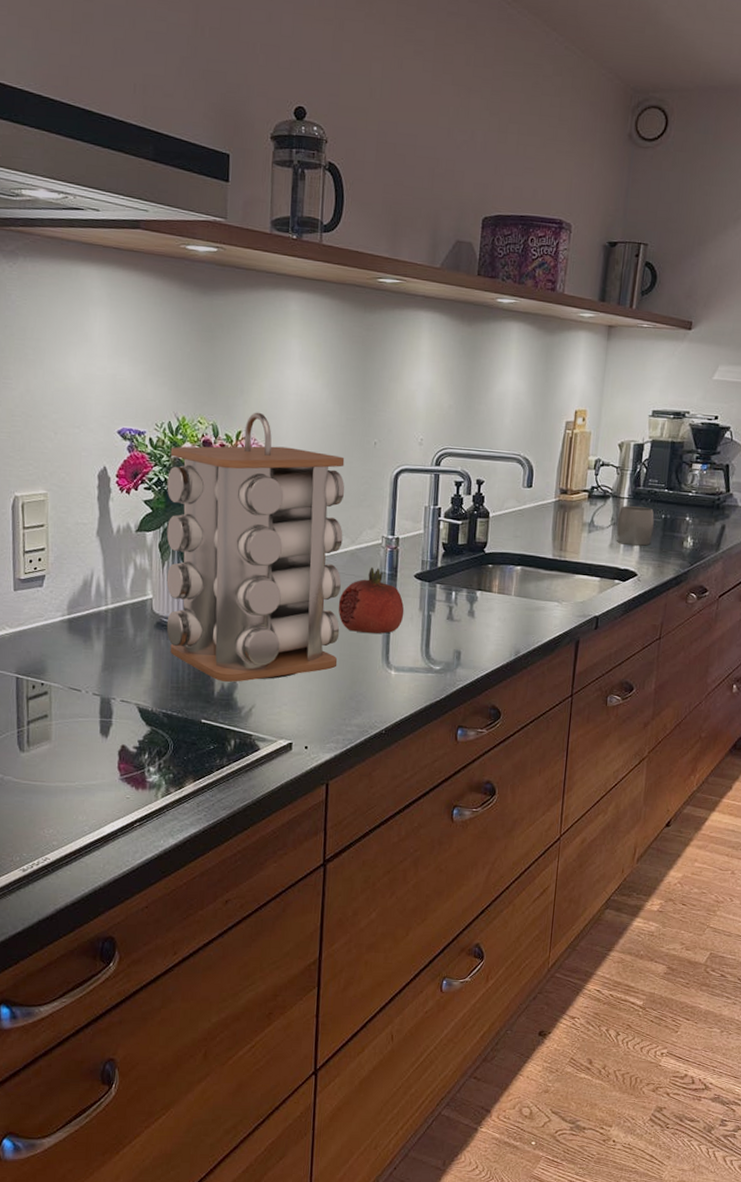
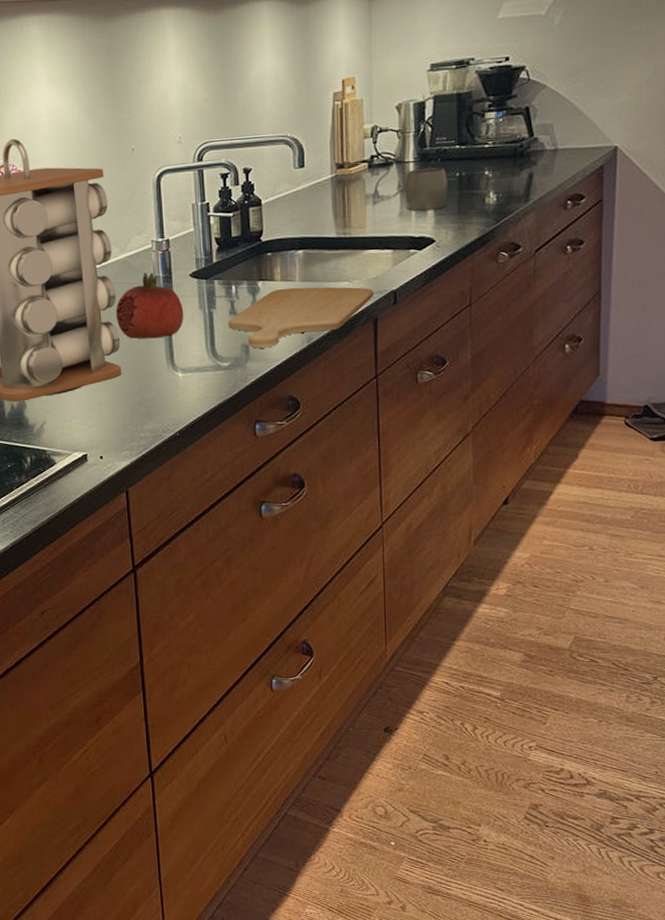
chopping board: none [444,600,579,657] -> present [228,287,374,349]

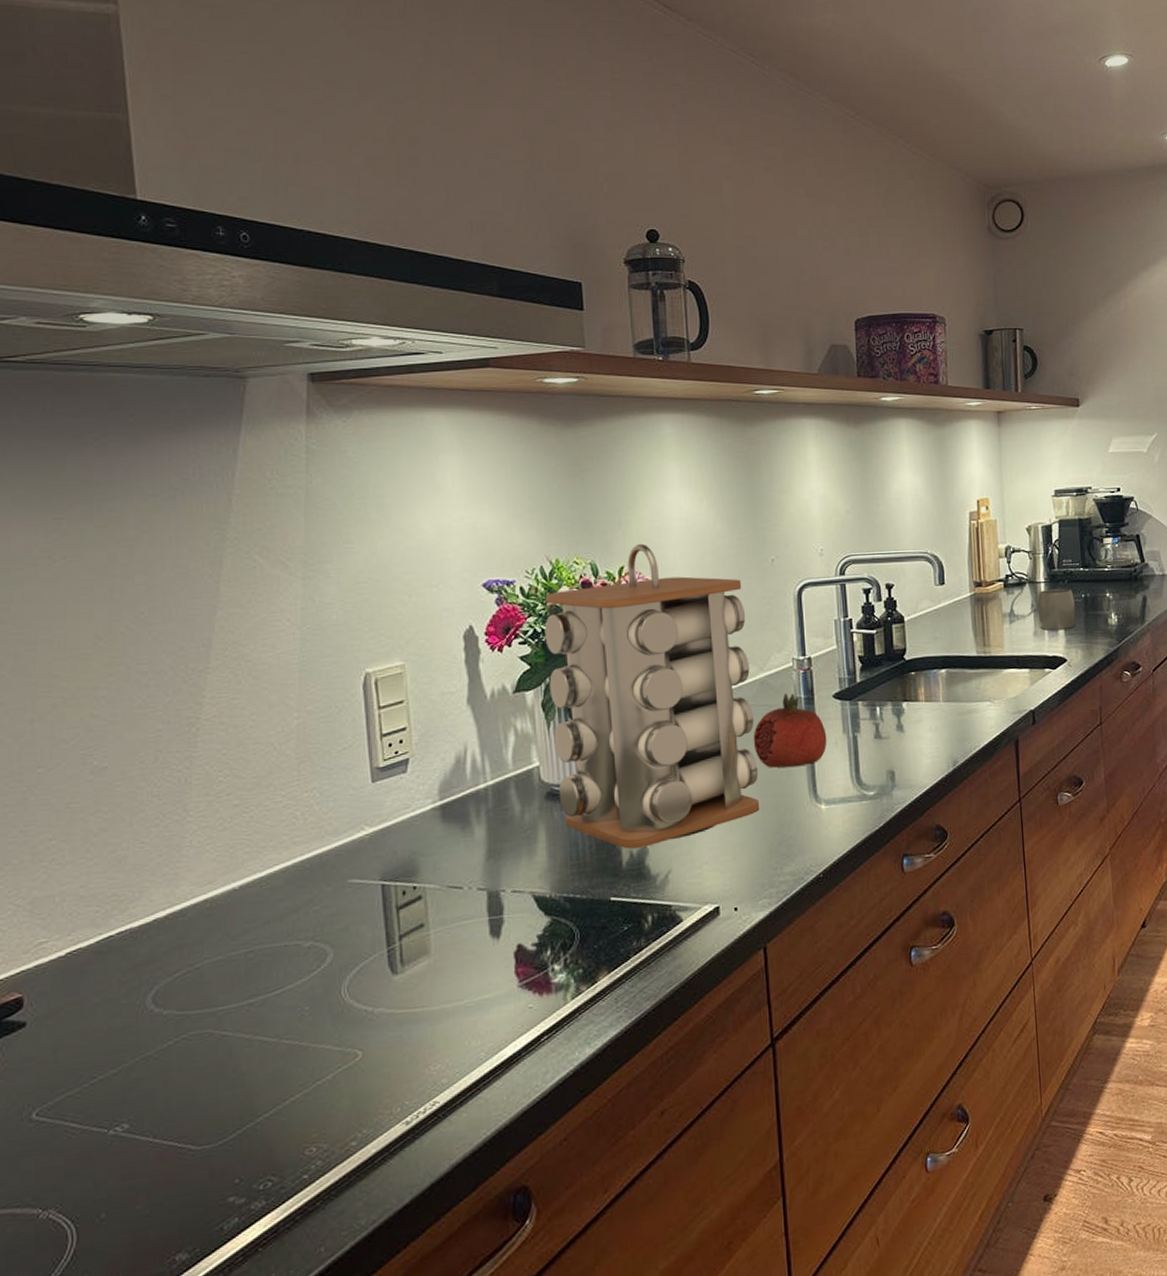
chopping board: present [228,287,374,349] -> none [872,707,1014,775]

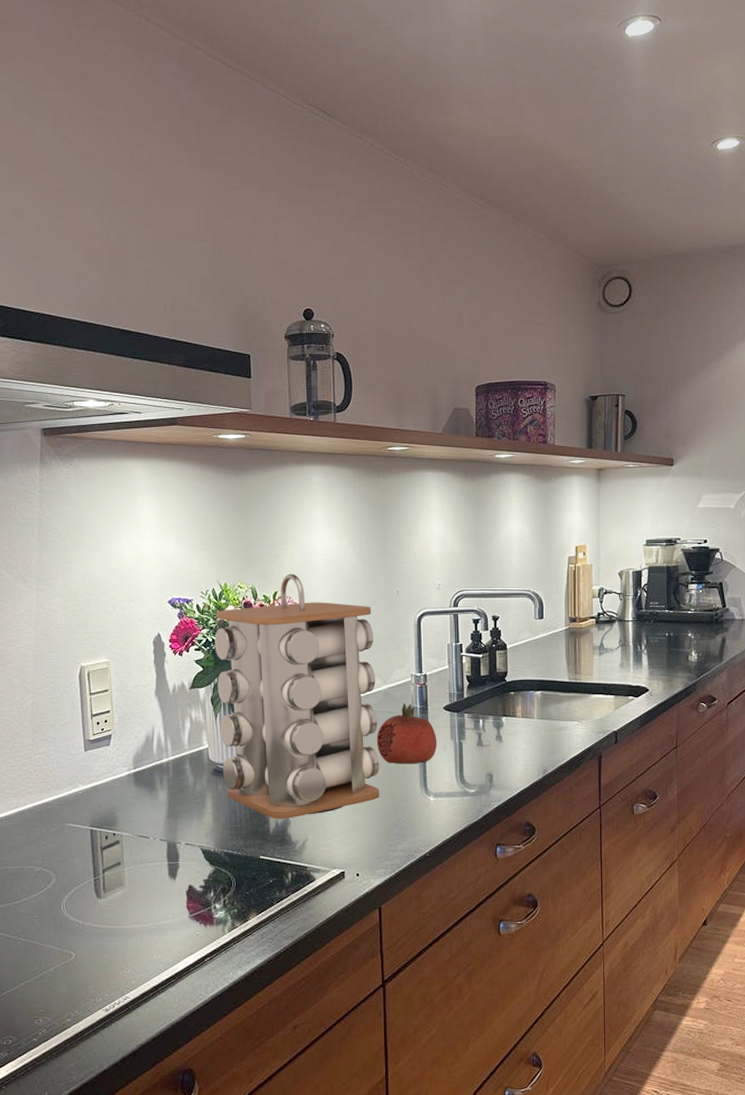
mug: present [1037,589,1076,632] -> none [625,628,659,664]

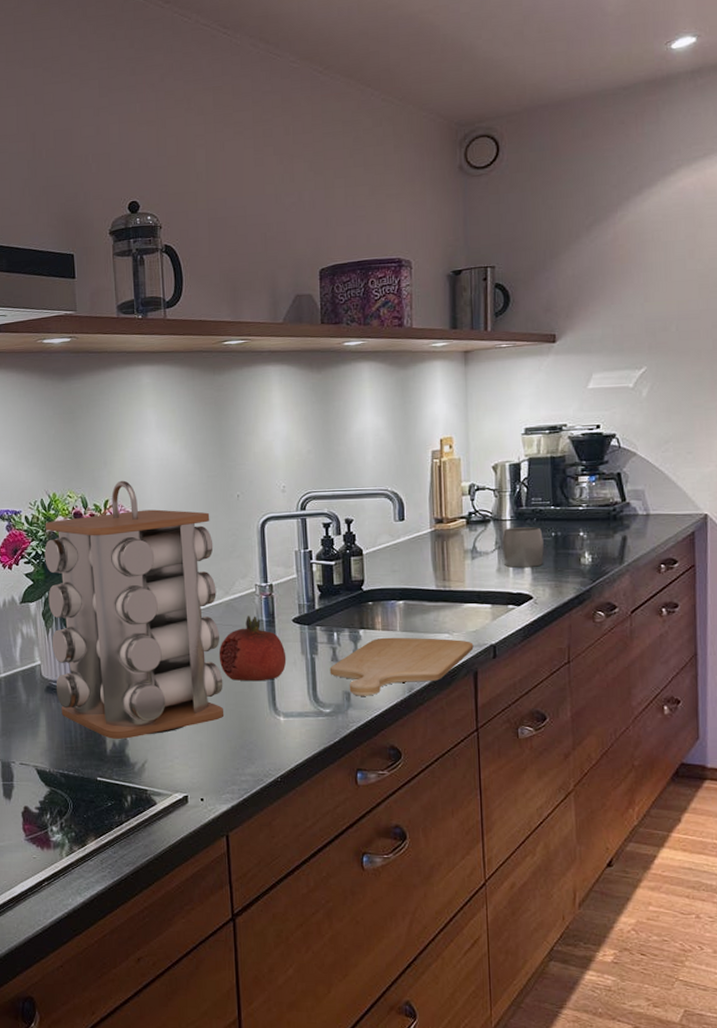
chopping board: none [475,724,599,778] -> present [329,637,474,696]
mug: none [625,628,659,664] -> present [502,527,544,569]

